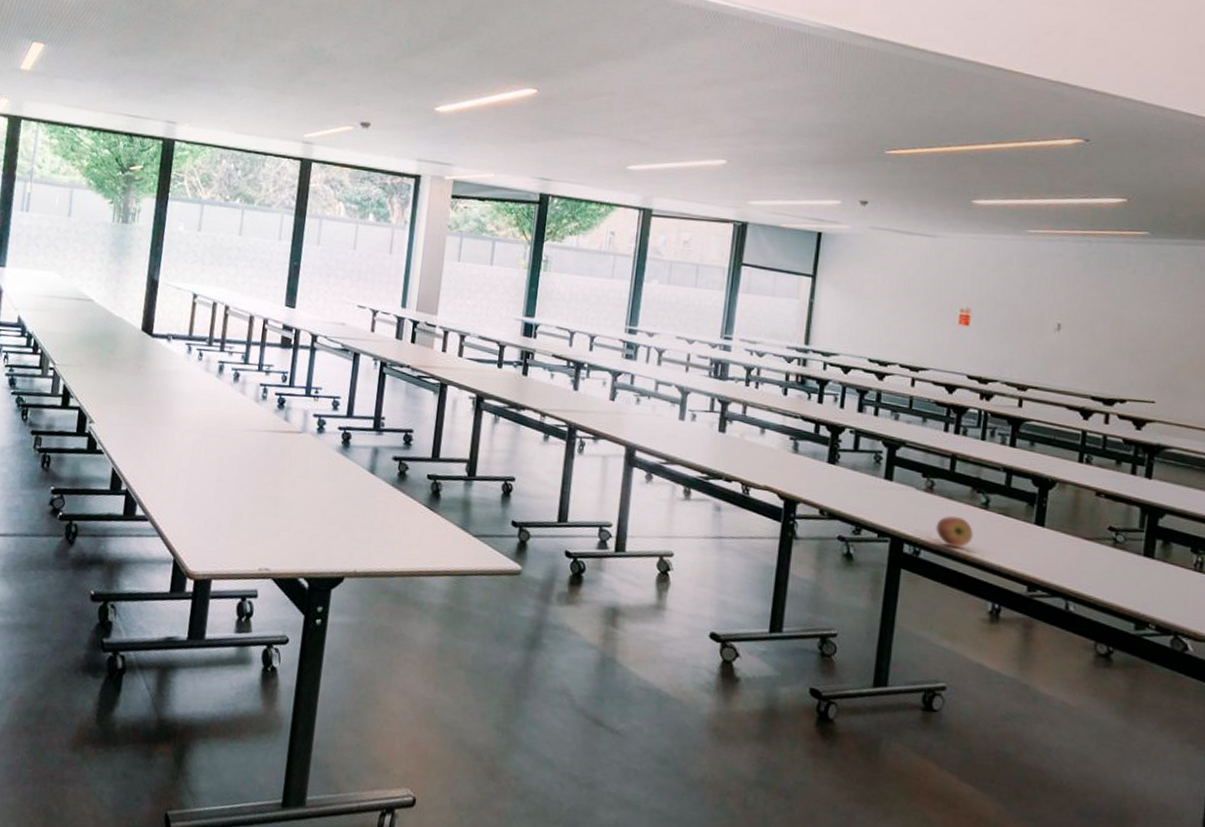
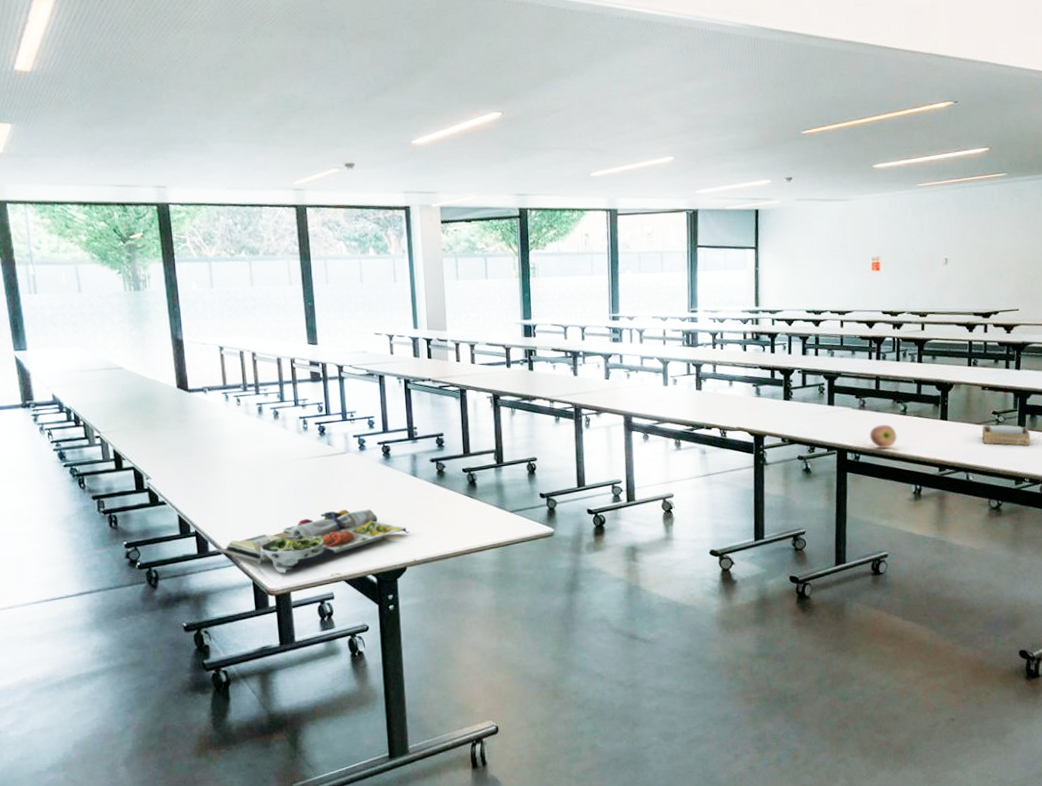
food tray: none [141,495,356,557] -> present [215,509,410,573]
napkin holder: none [1091,542,1161,581] -> present [981,425,1031,446]

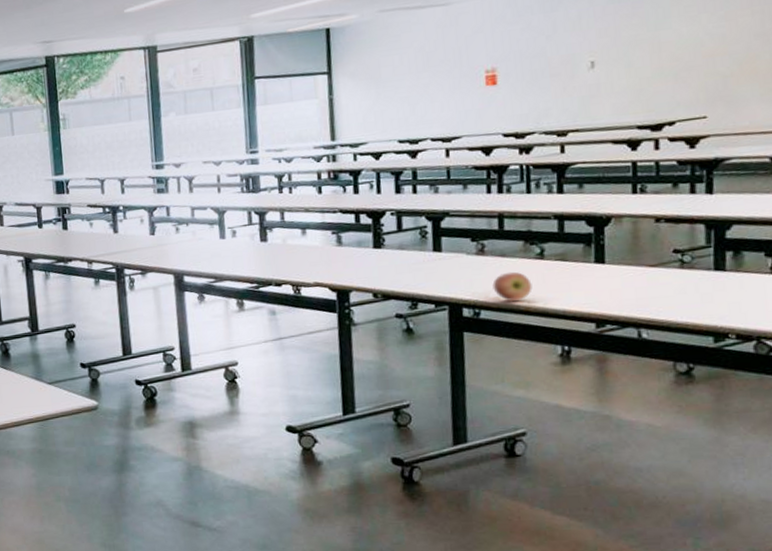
napkin holder: present [981,425,1031,446] -> none [657,265,735,293]

